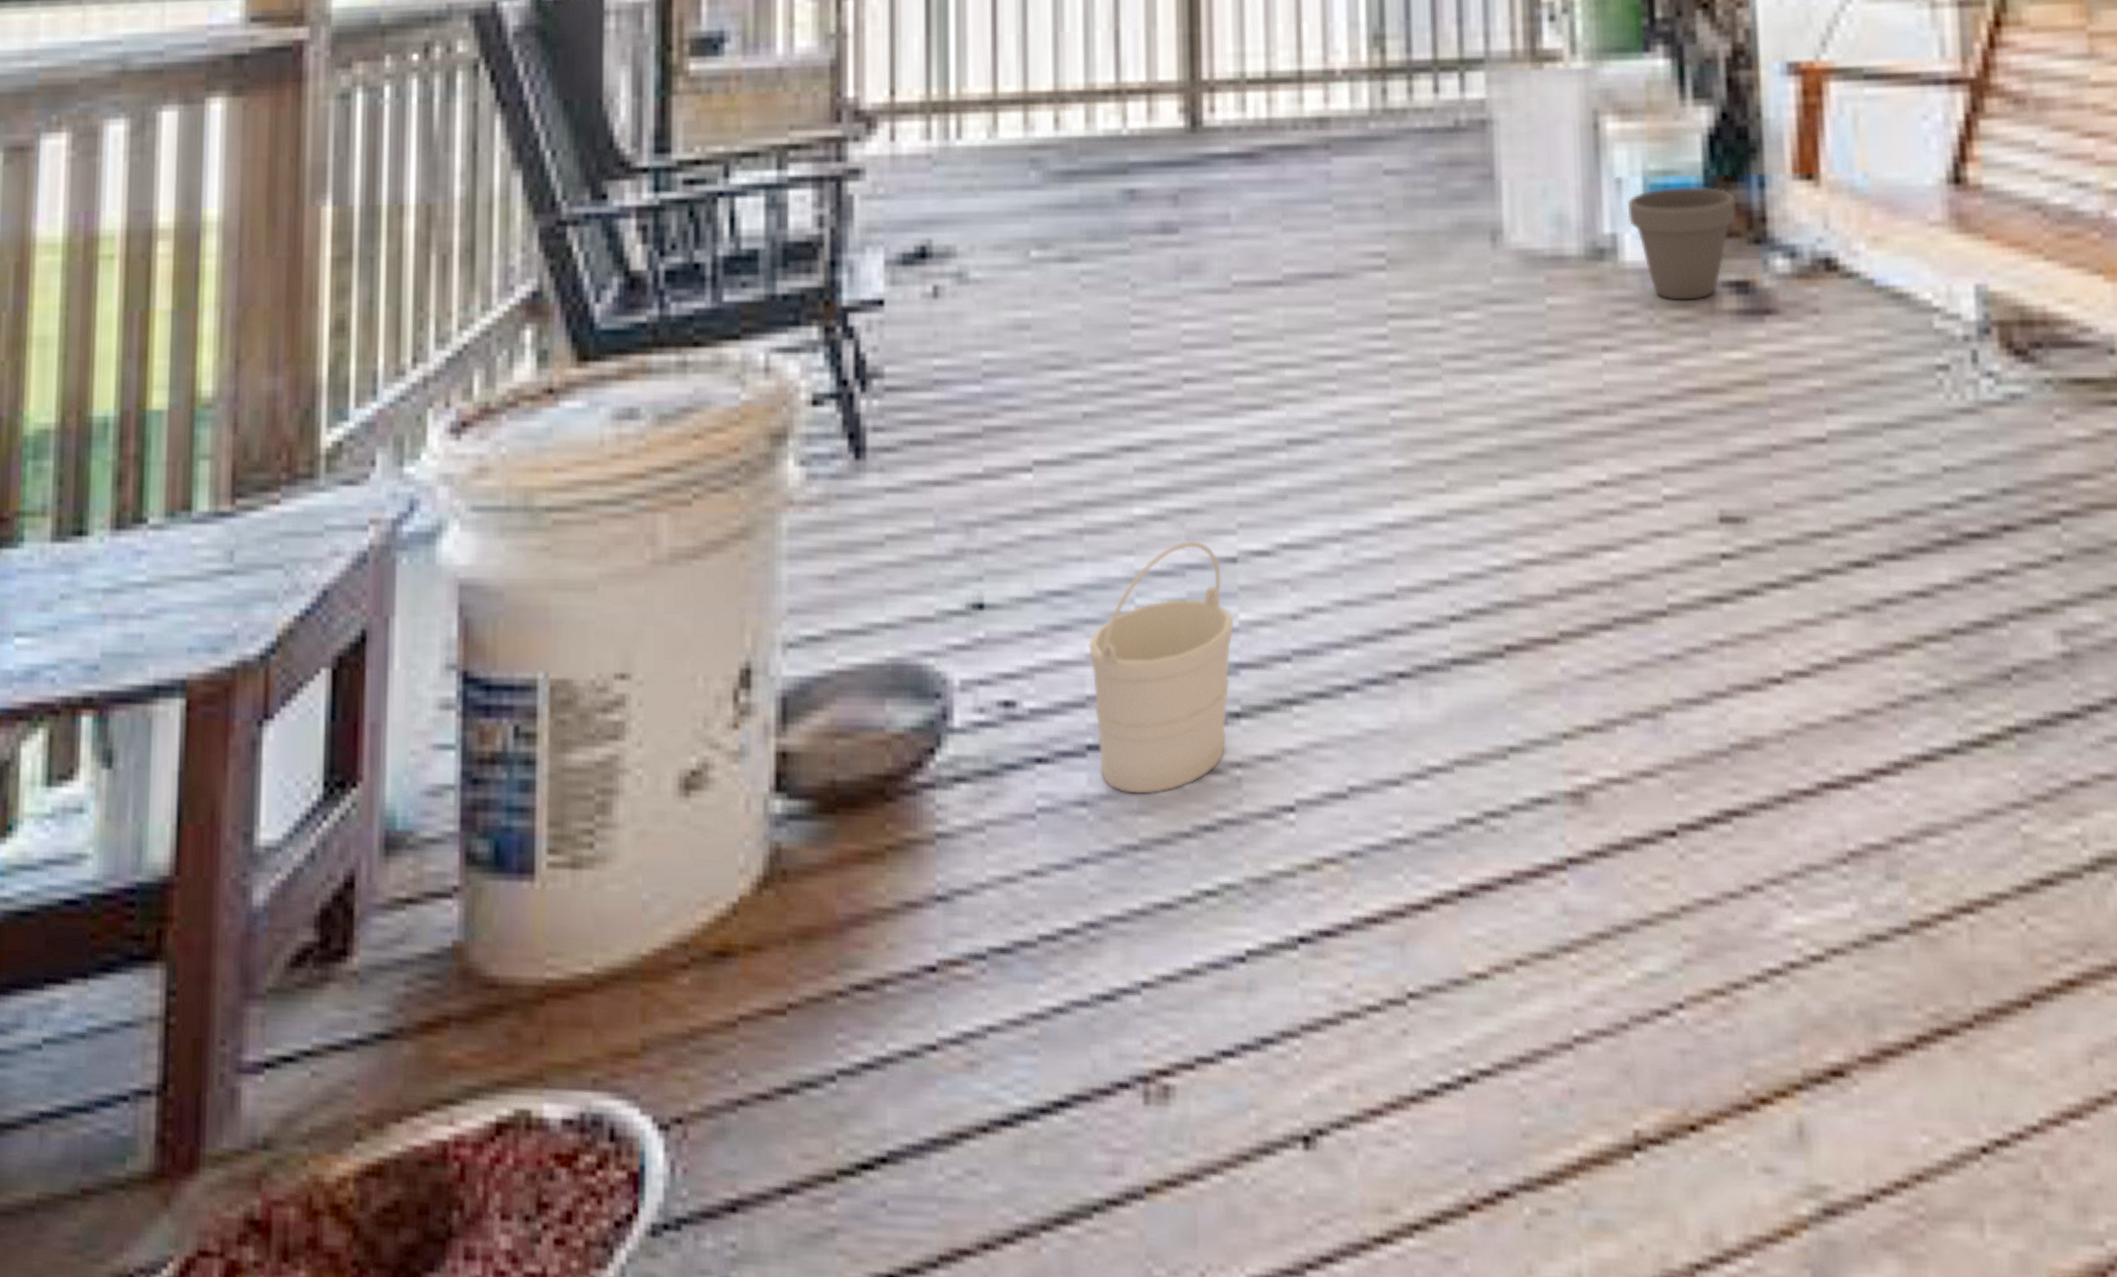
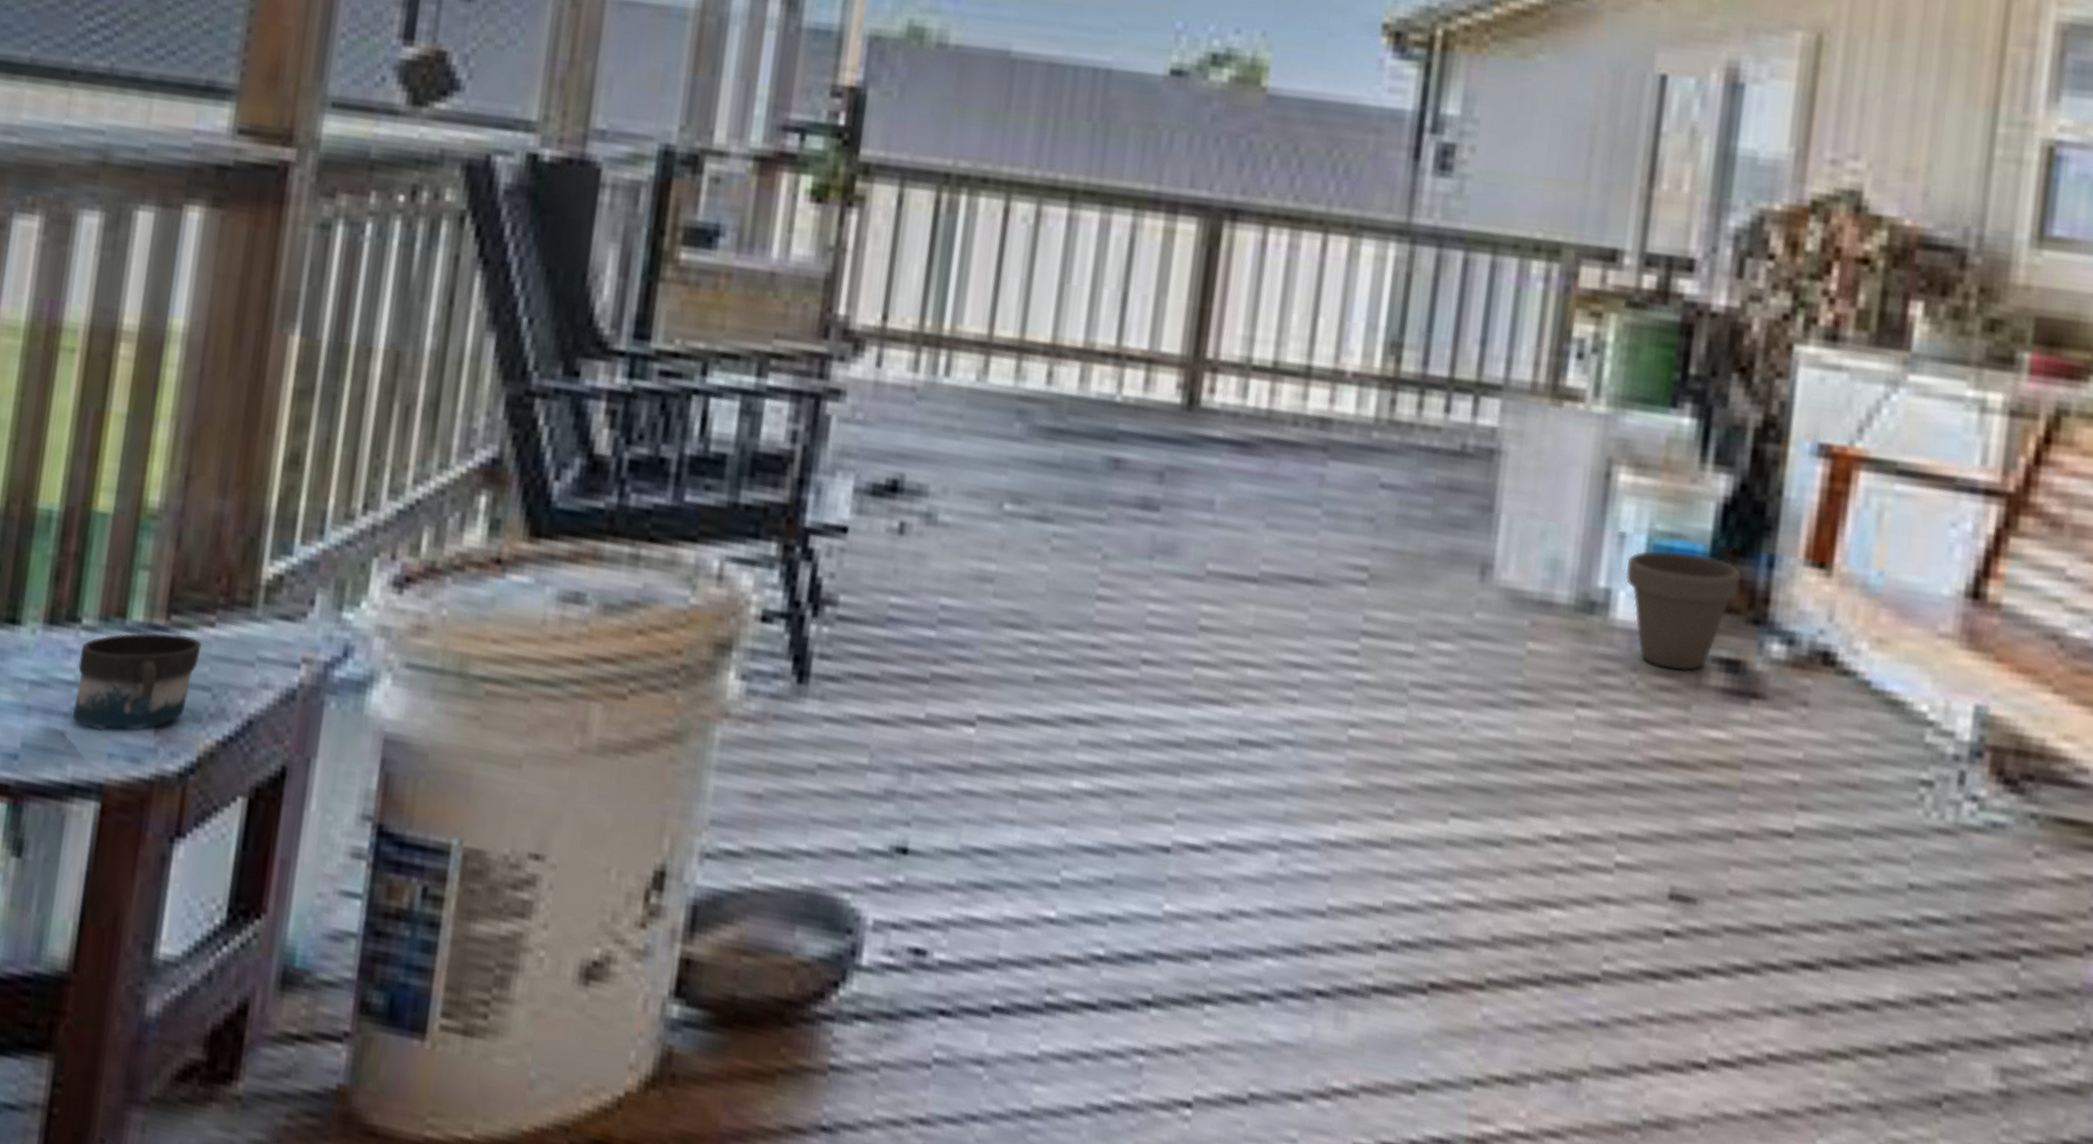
mug: none [148,517,269,626] -> present [72,632,202,730]
bucket: present [1088,540,1235,794] -> none [1001,822,1159,1065]

